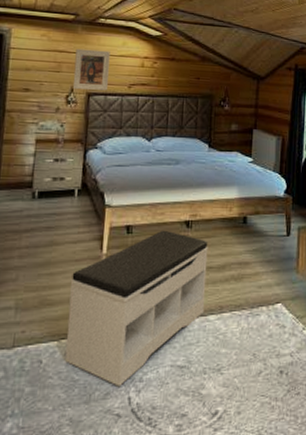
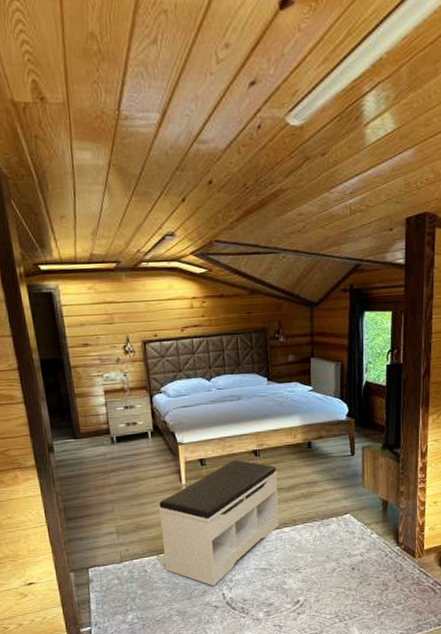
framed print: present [72,48,111,91] -> none [124,296,162,340]

